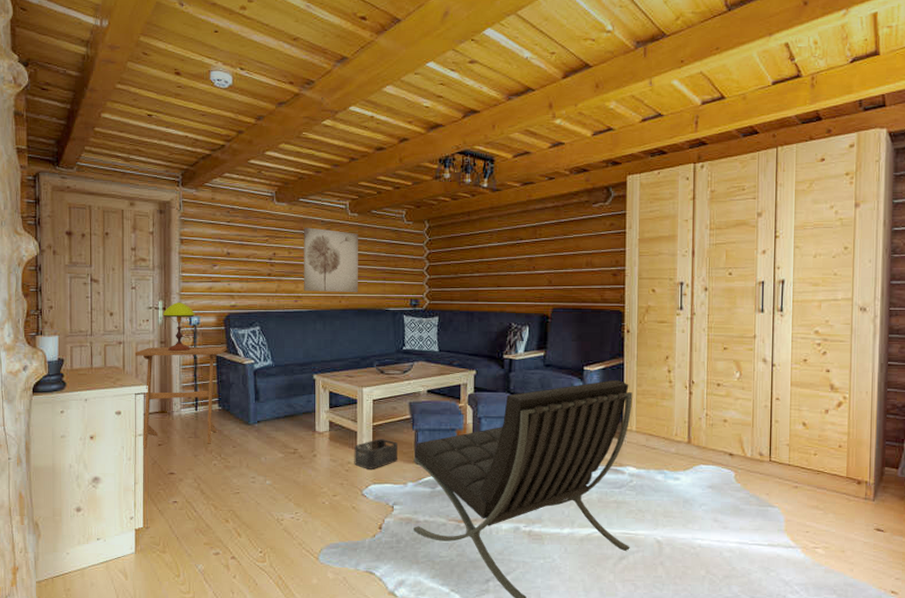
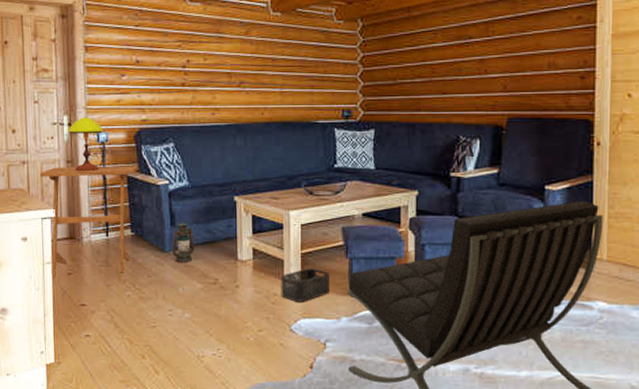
lantern: none [256,397,279,435] -> present [172,222,197,263]
wall art: present [304,227,358,292] -> none [220,30,282,103]

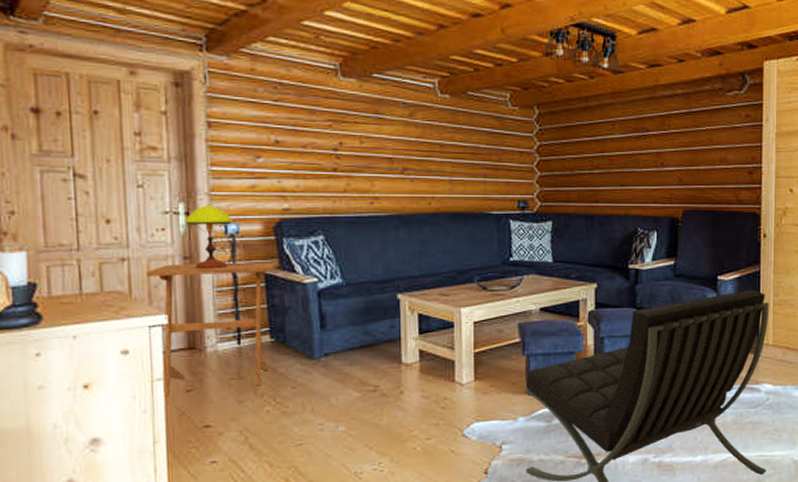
lantern: present [172,222,197,263] -> none [323,324,353,371]
storage bin: present [281,268,329,302] -> none [451,368,505,405]

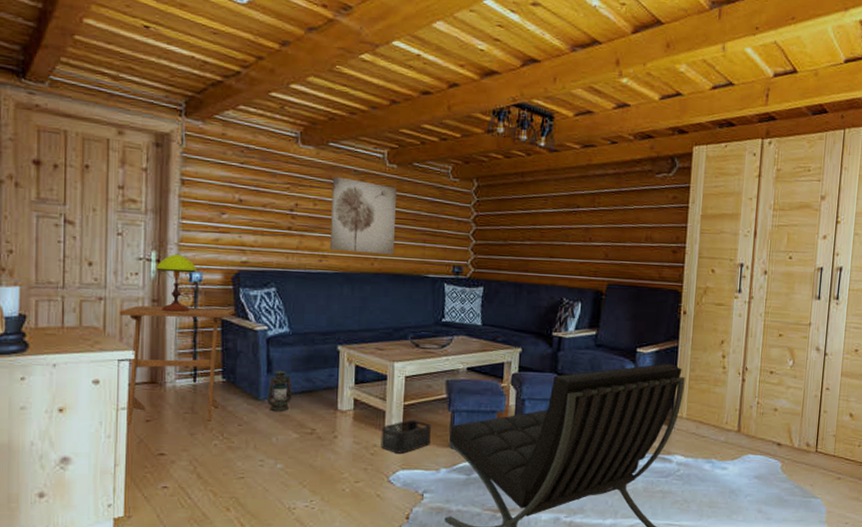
lantern: none [323,324,353,371] -> present [267,369,295,412]
wall art: none [380,110,452,192] -> present [330,176,396,255]
storage bin: none [451,368,505,405] -> present [380,420,431,454]

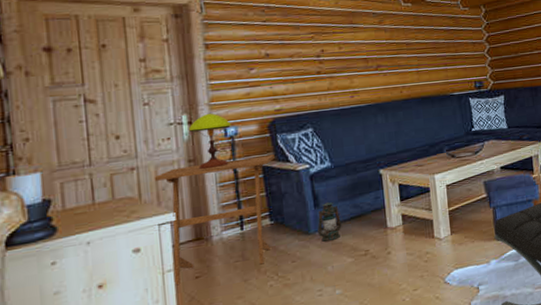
wall art: present [330,176,396,255] -> none [354,20,419,85]
storage bin: present [380,420,431,454] -> none [431,222,478,256]

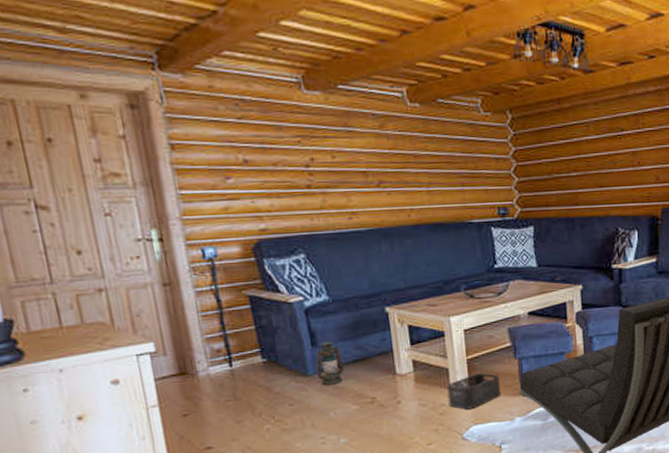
side table: present [154,155,275,285] -> none [125,283,264,422]
table lamp: present [188,113,273,169] -> none [159,229,260,295]
storage bin: none [431,222,478,256] -> present [446,373,501,410]

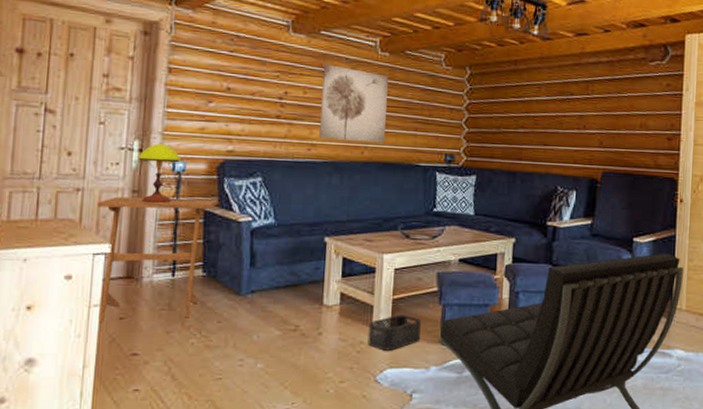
side table: none [125,283,264,422] -> present [96,196,218,322]
table lamp: none [159,229,260,295] -> present [137,143,217,203]
lantern: present [316,341,347,386] -> none [249,262,279,308]
wall art: none [349,123,431,206] -> present [319,64,388,143]

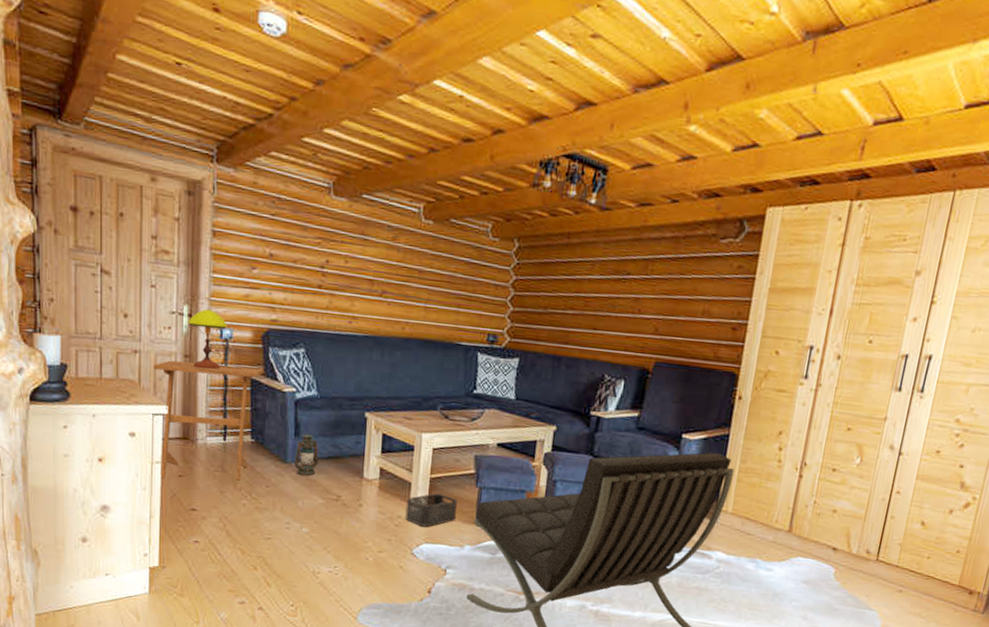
lantern: none [249,262,279,308] -> present [294,433,321,476]
wall art: present [319,64,388,143] -> none [361,231,432,319]

